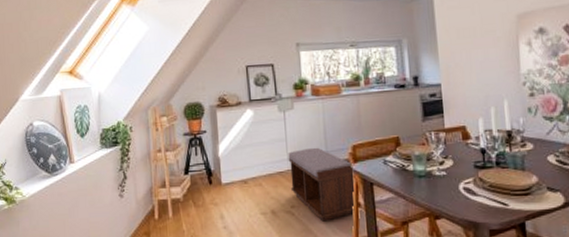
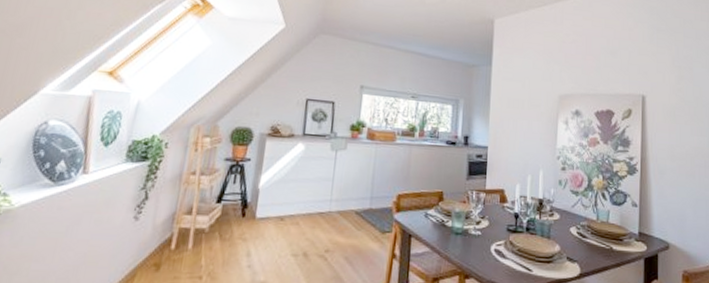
bench: present [288,147,355,222] -> none [328,191,397,270]

